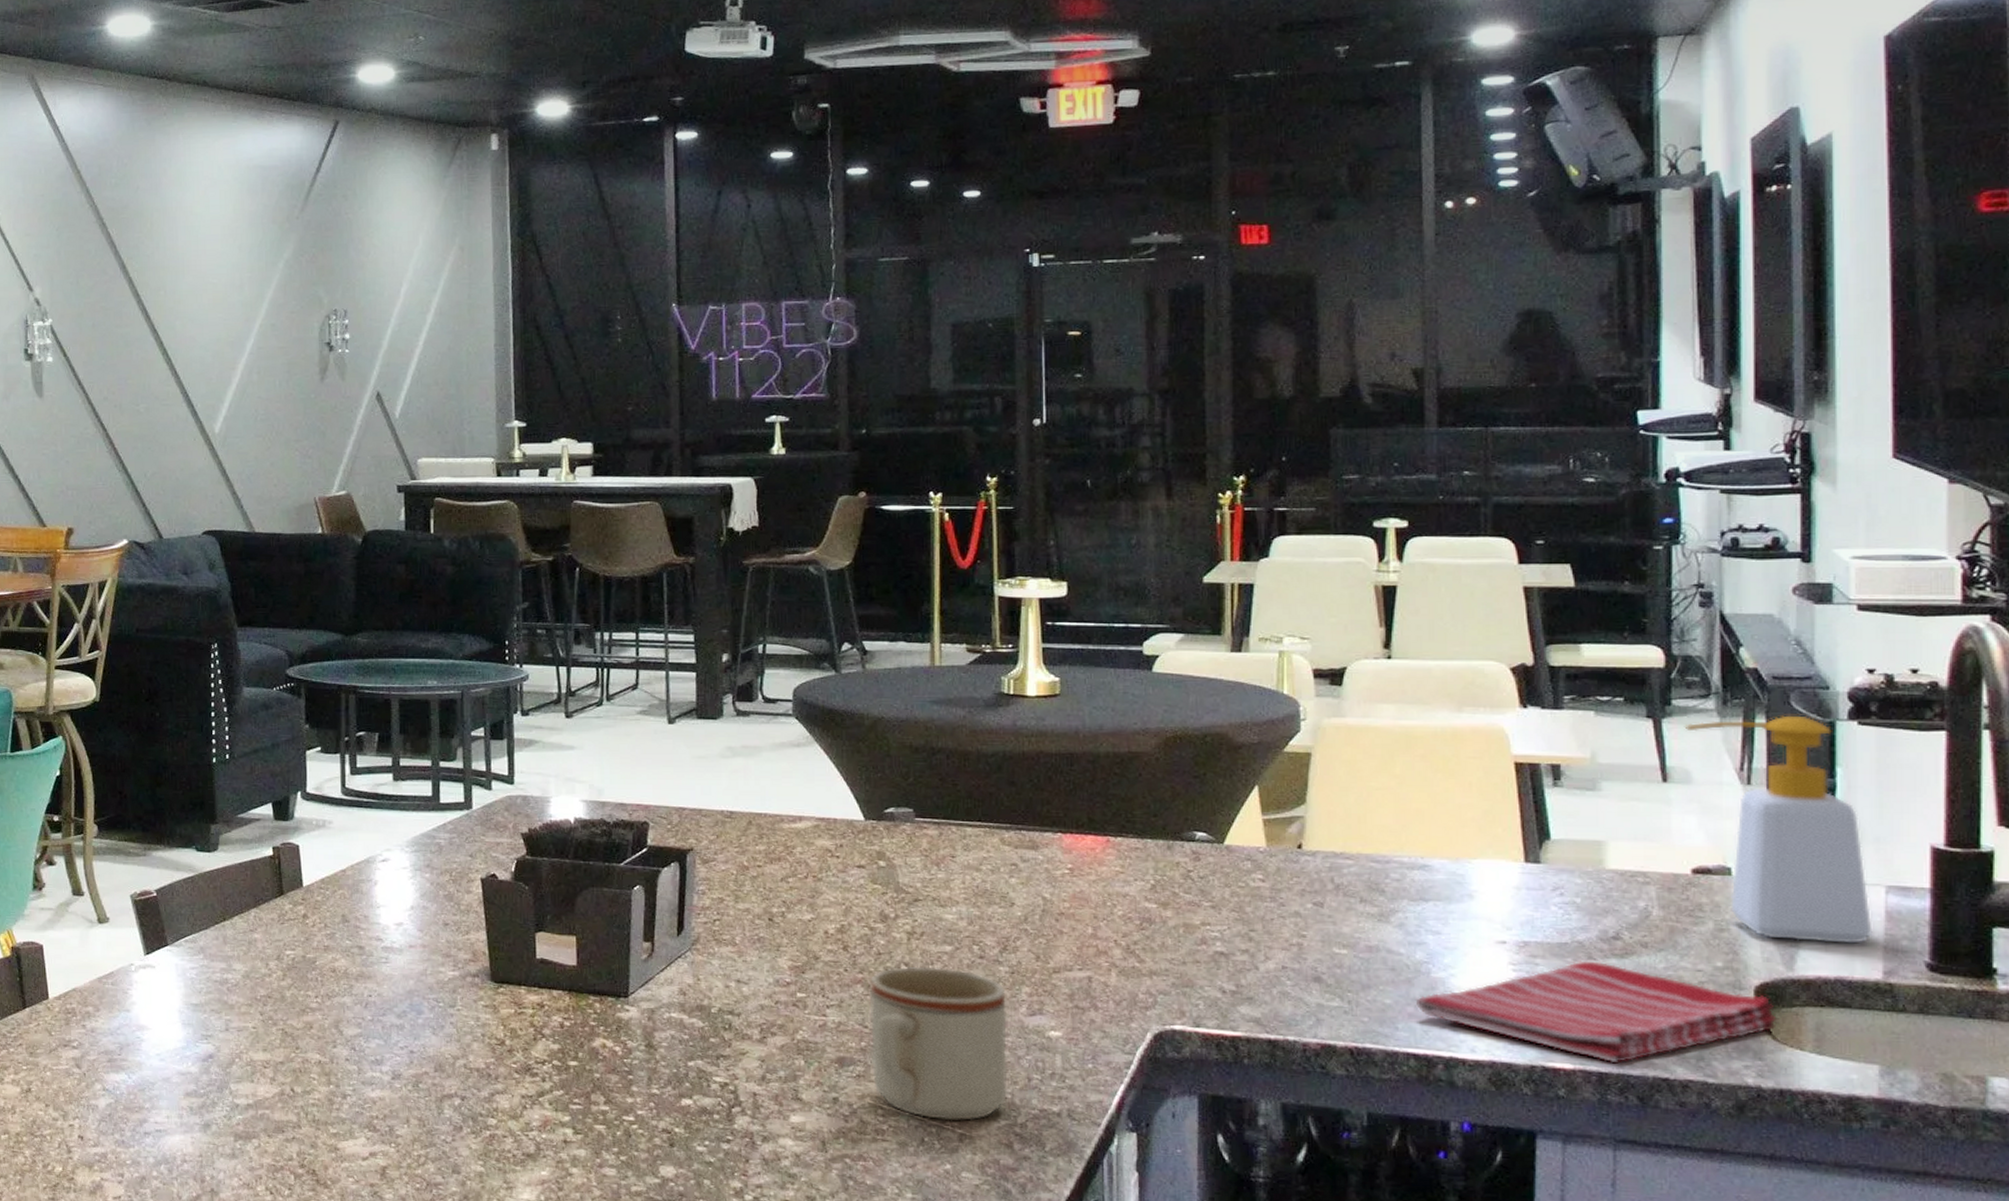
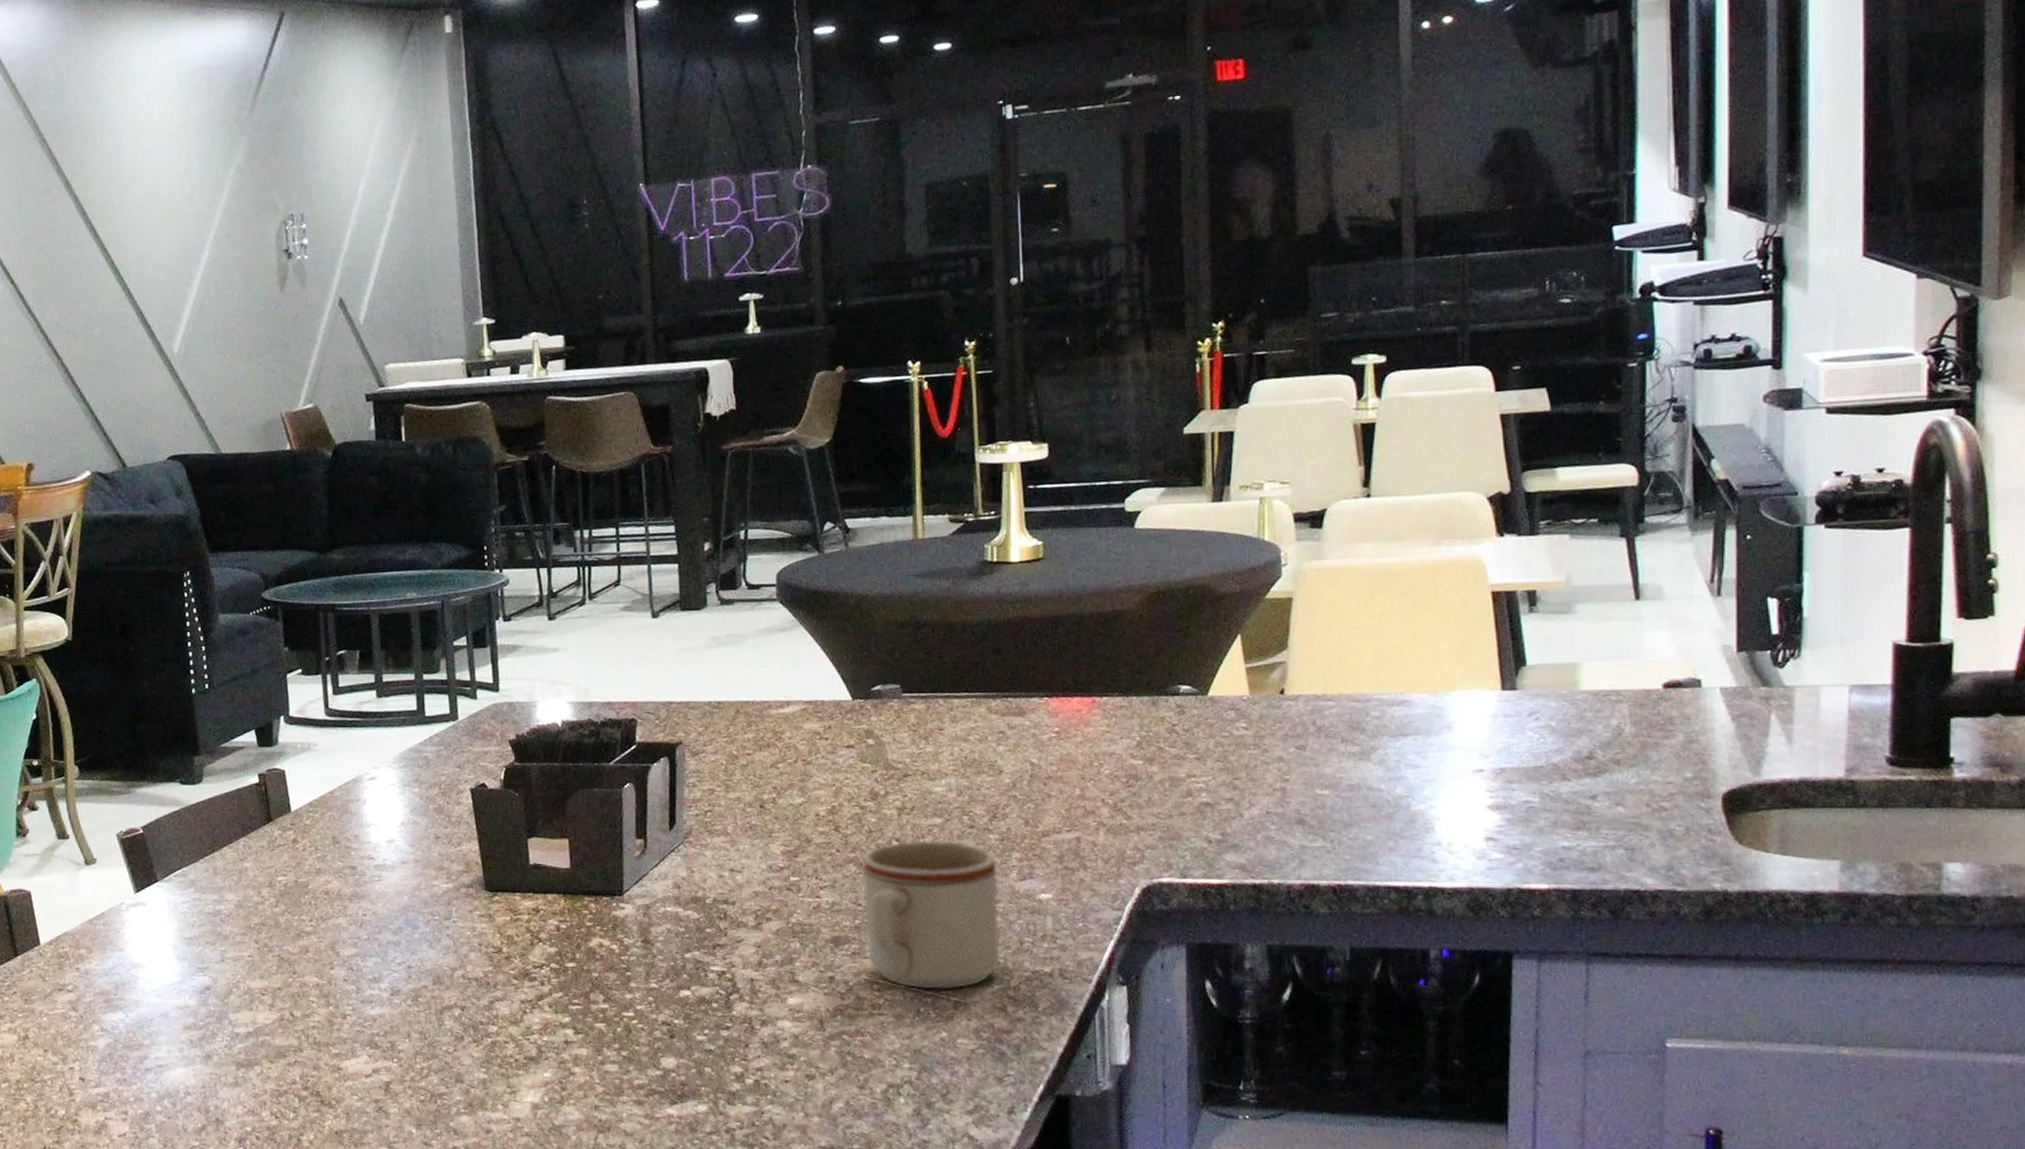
dish towel: present [1415,960,1777,1064] -> none [1395,781,1743,880]
soap bottle: present [1684,715,1873,944] -> none [1656,523,1836,746]

